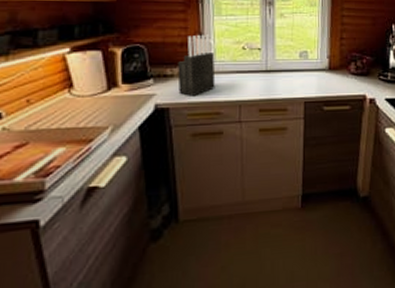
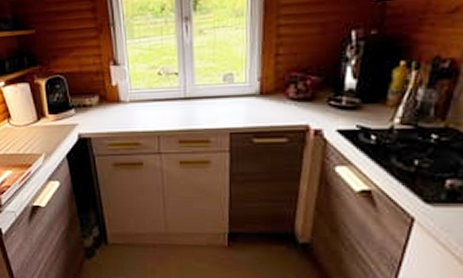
knife block: present [177,34,216,96] -> none [95,60,133,126]

